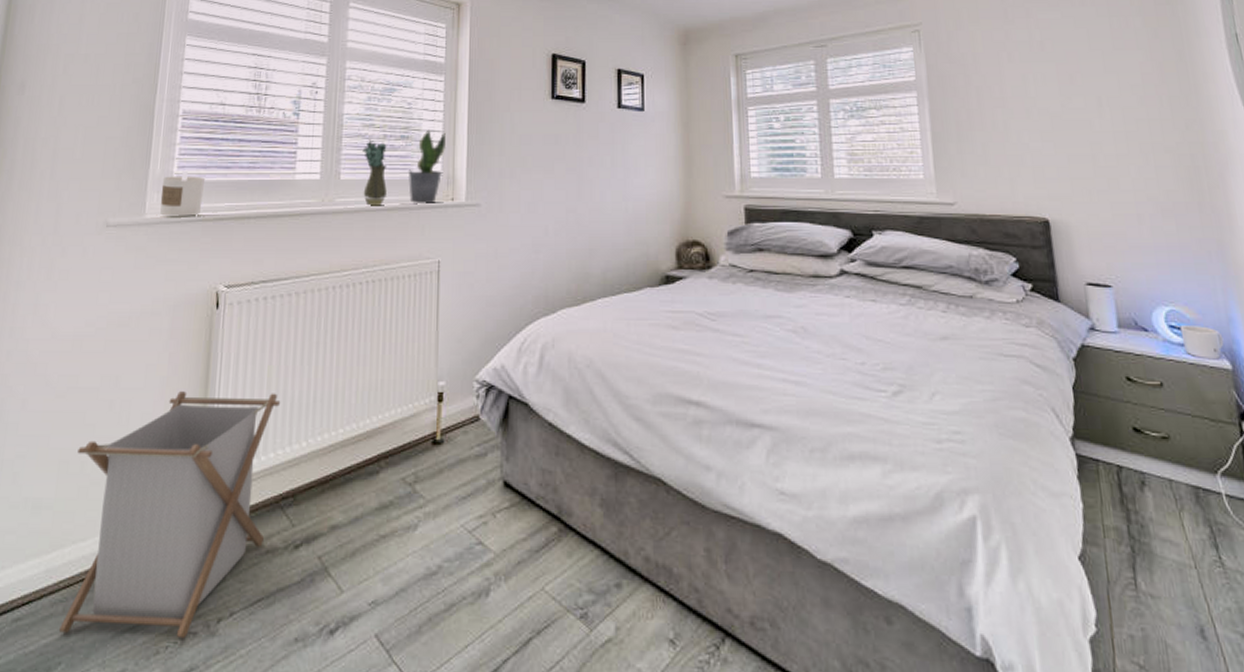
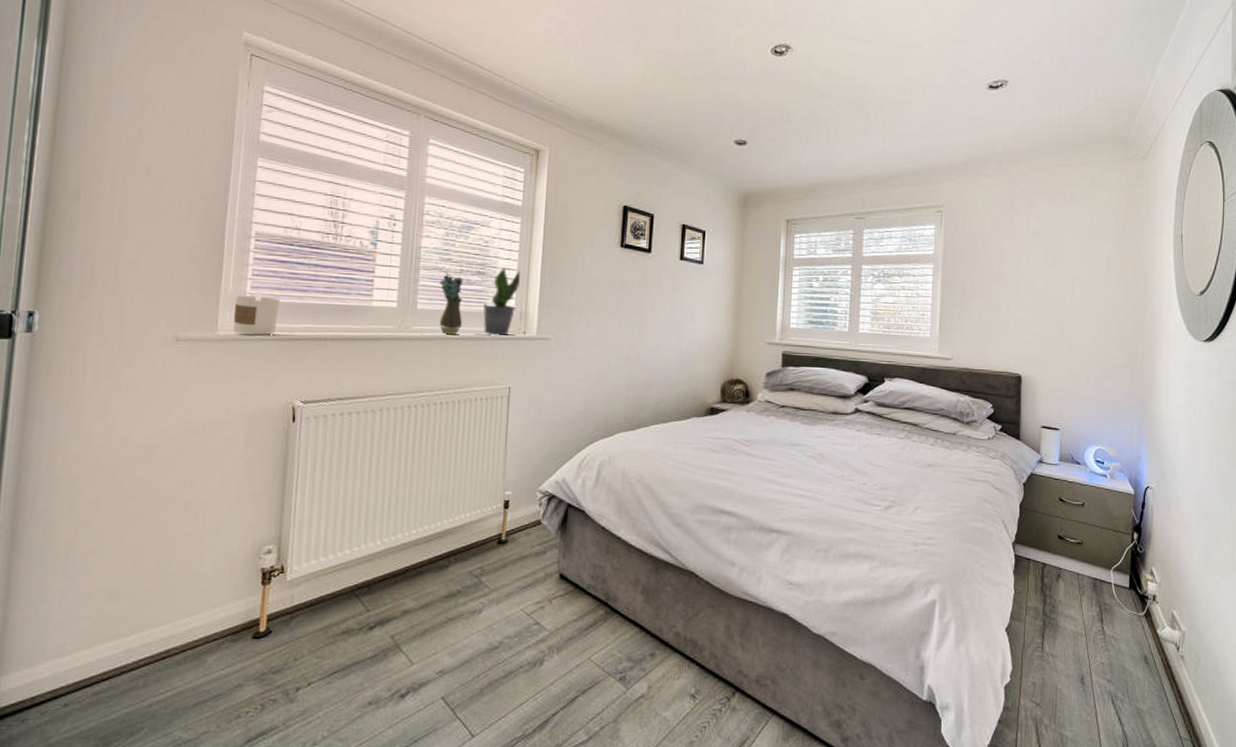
laundry basket: present [59,391,281,639] -> none [141,495,357,705]
mug: present [1180,326,1224,360] -> none [1103,461,1132,487]

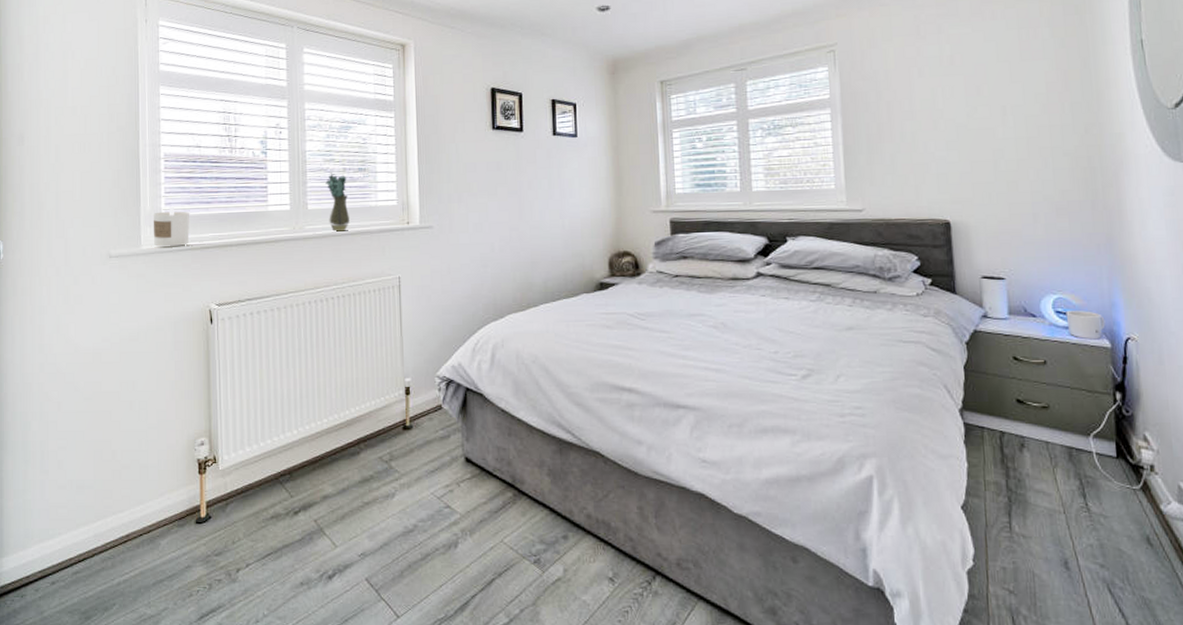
potted plant: present [482,267,520,336] -> none [367,162,399,229]
mug: none [1103,461,1132,487] -> present [1065,311,1106,340]

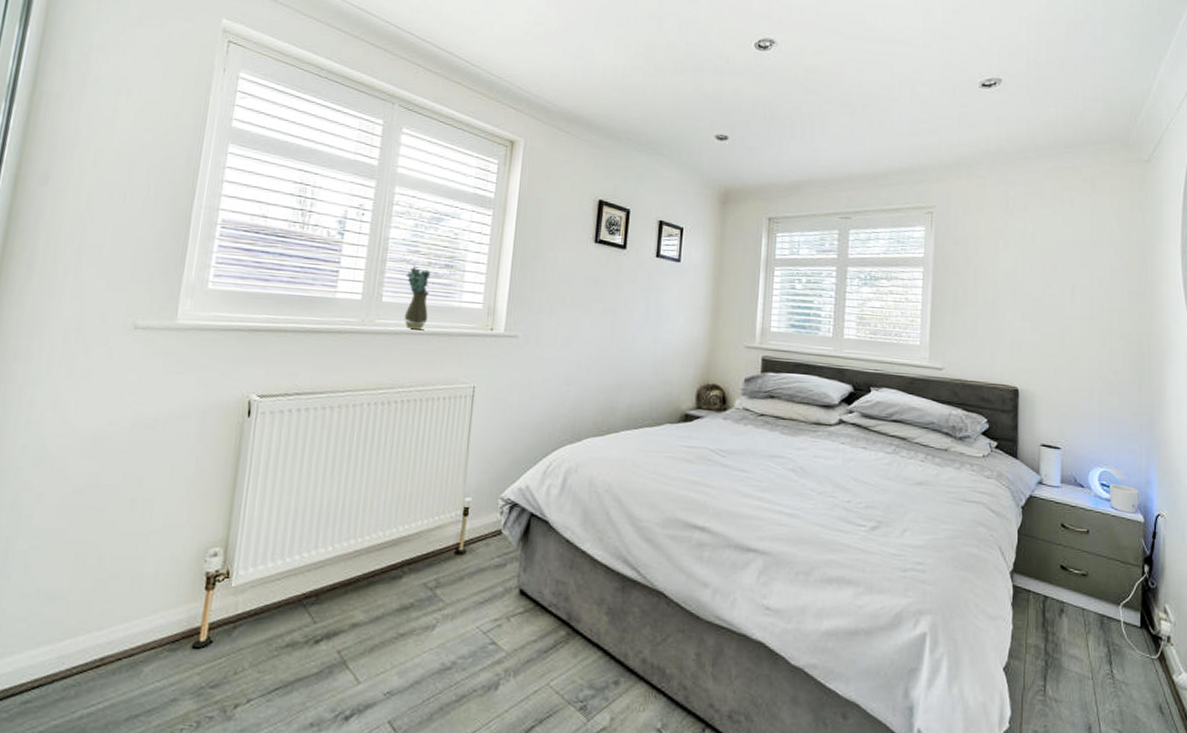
candle: present [153,207,190,248] -> none [193,280,243,325]

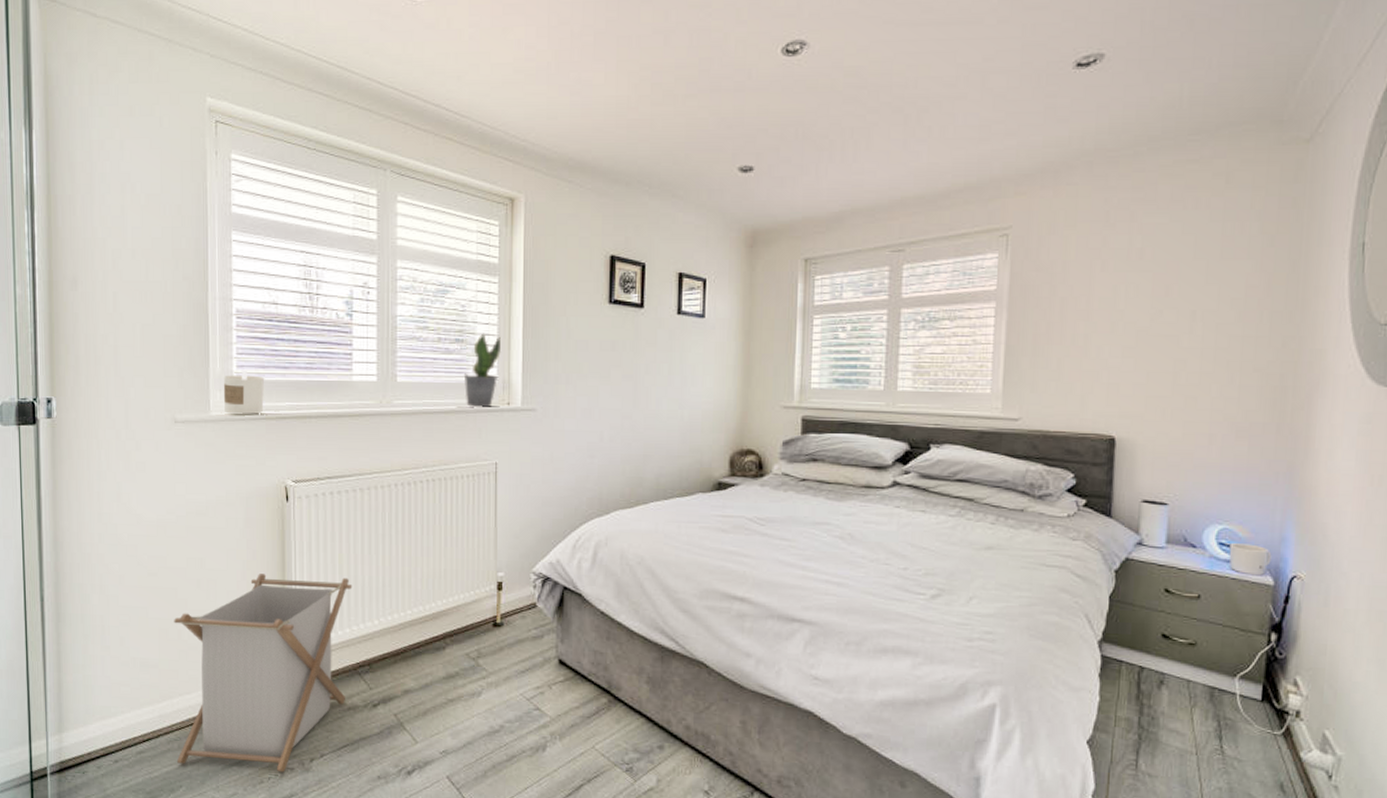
laundry basket: none [71,493,309,722] -> present [174,574,353,773]
candle: none [193,280,243,325] -> present [223,371,265,415]
vase: present [403,265,431,330] -> none [417,342,443,409]
potted plant: none [449,261,490,333] -> present [463,333,501,408]

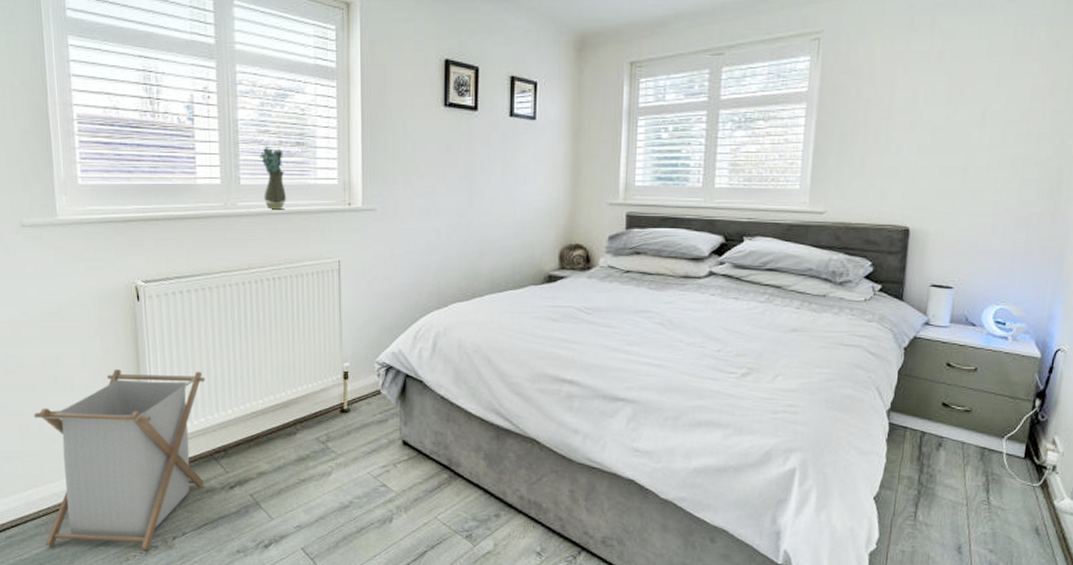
candle: present [223,371,265,415] -> none [68,175,110,219]
vase: none [417,342,443,409] -> present [259,145,286,210]
potted plant: present [463,333,501,408] -> none [305,136,341,209]
mug: present [1229,543,1272,576] -> none [1003,322,1041,350]

